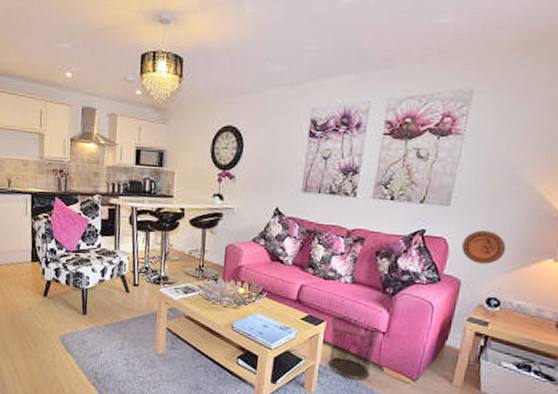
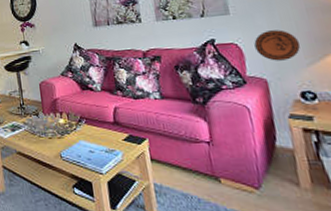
waste bin: present [328,315,381,380] -> none [152,131,209,196]

